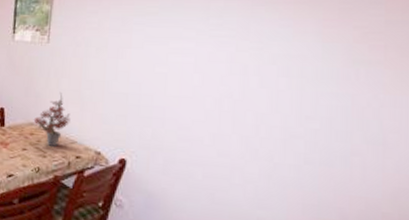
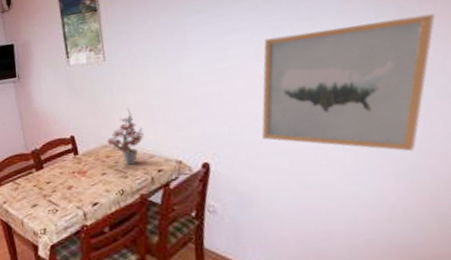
wall art: none [183,53,384,189] -> present [261,13,436,152]

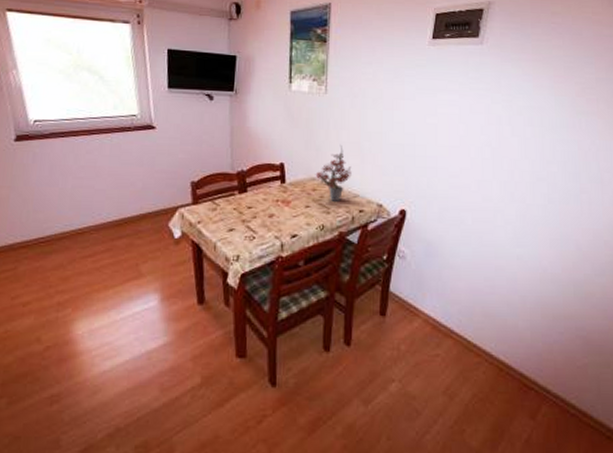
wall art: present [261,13,436,152] -> none [454,104,597,224]

